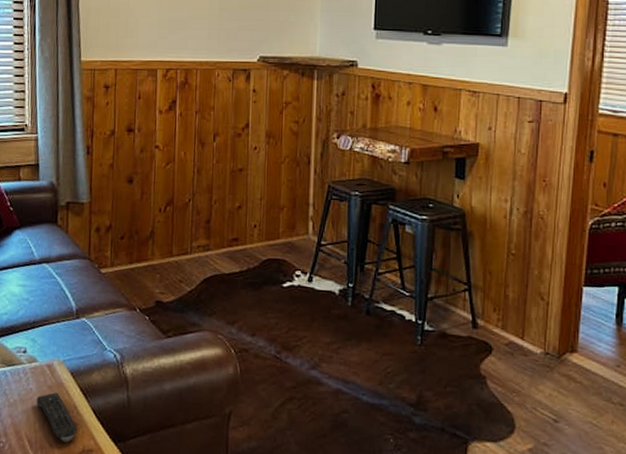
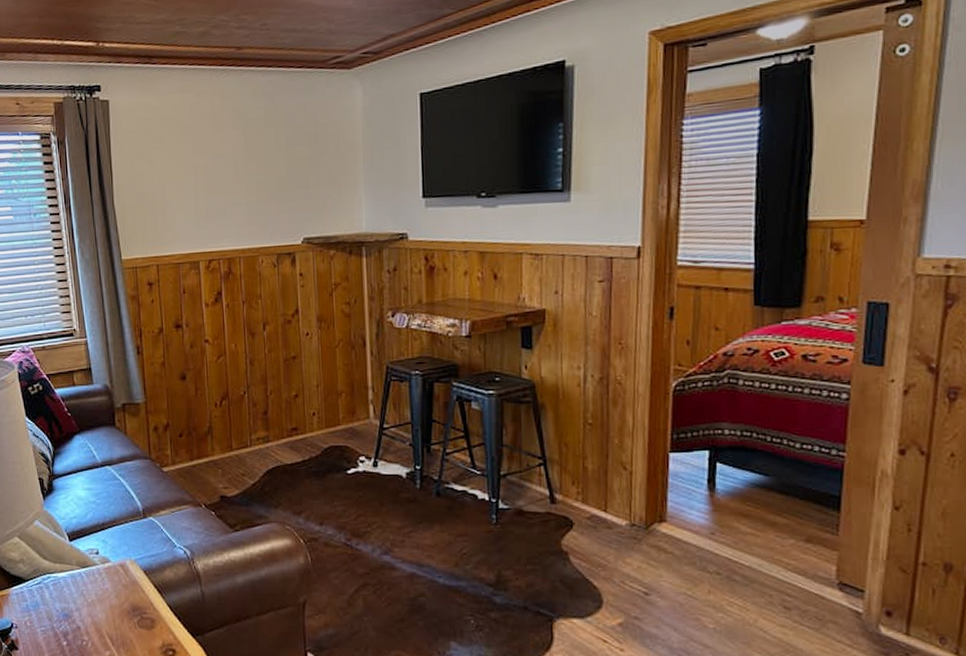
remote control: present [36,392,78,443] -> none [113,590,156,638]

